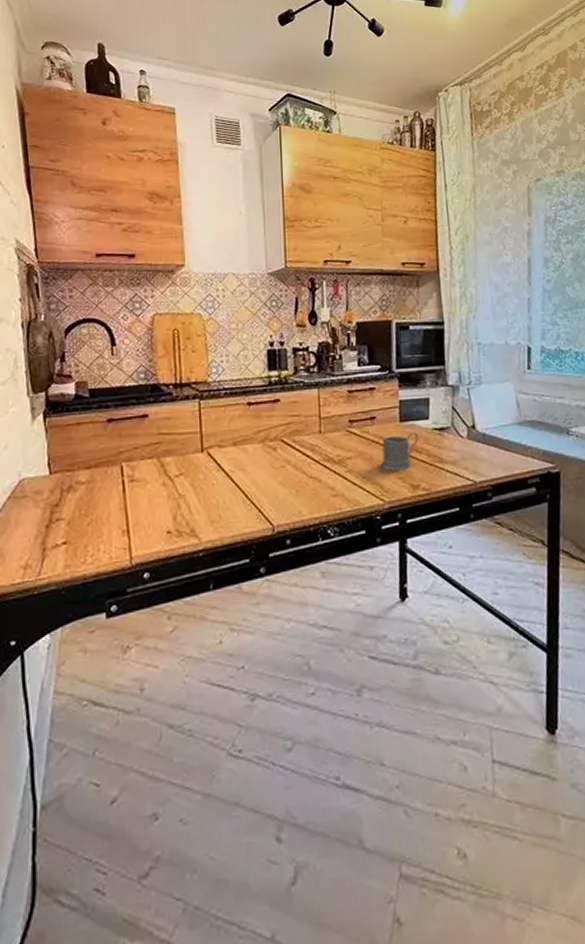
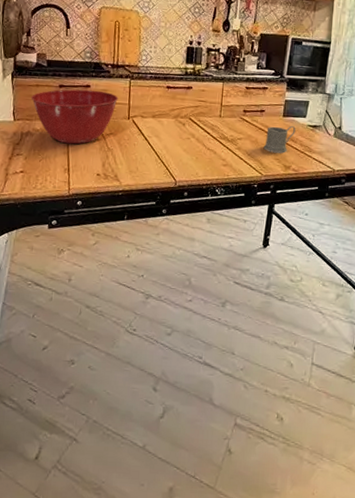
mixing bowl: none [70,419,186,496] -> present [31,89,118,145]

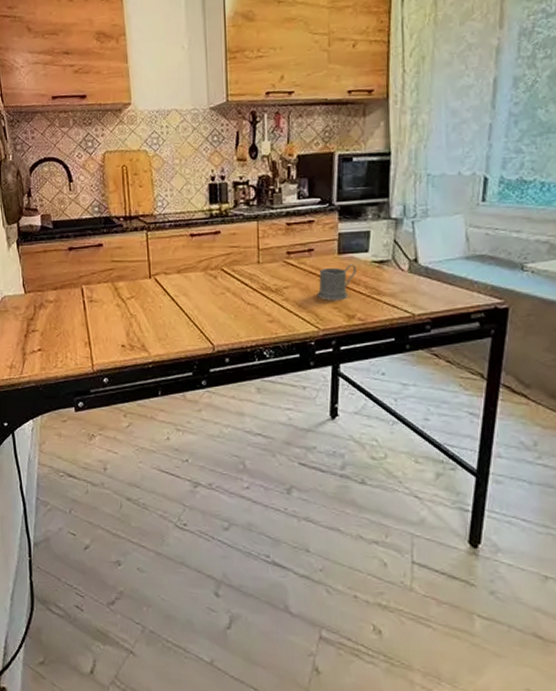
mixing bowl: present [31,89,118,145] -> none [39,249,135,314]

